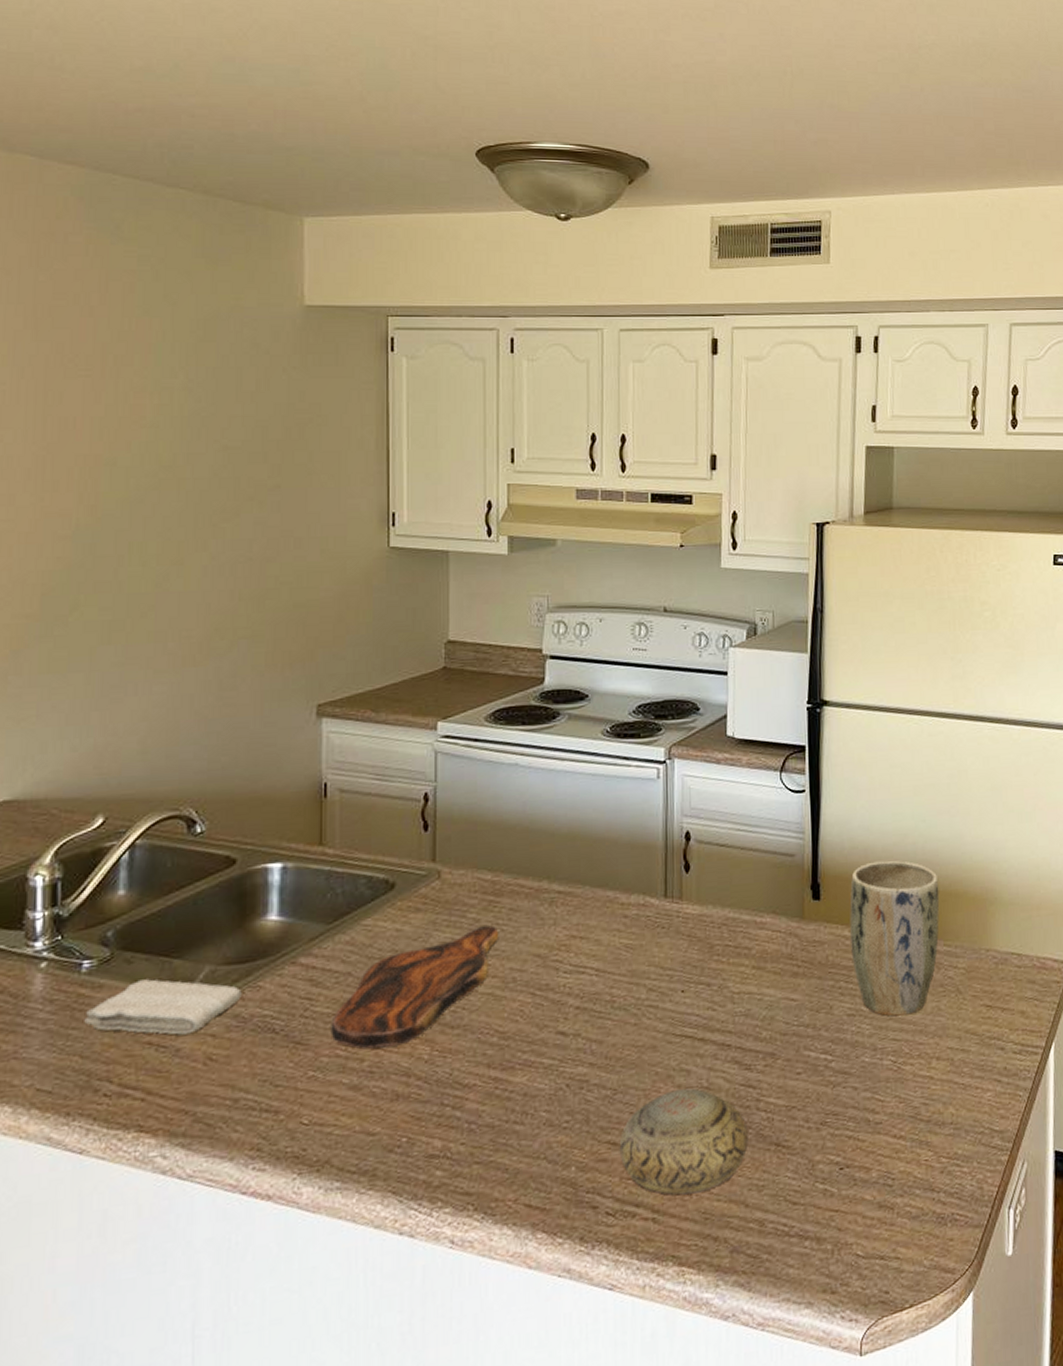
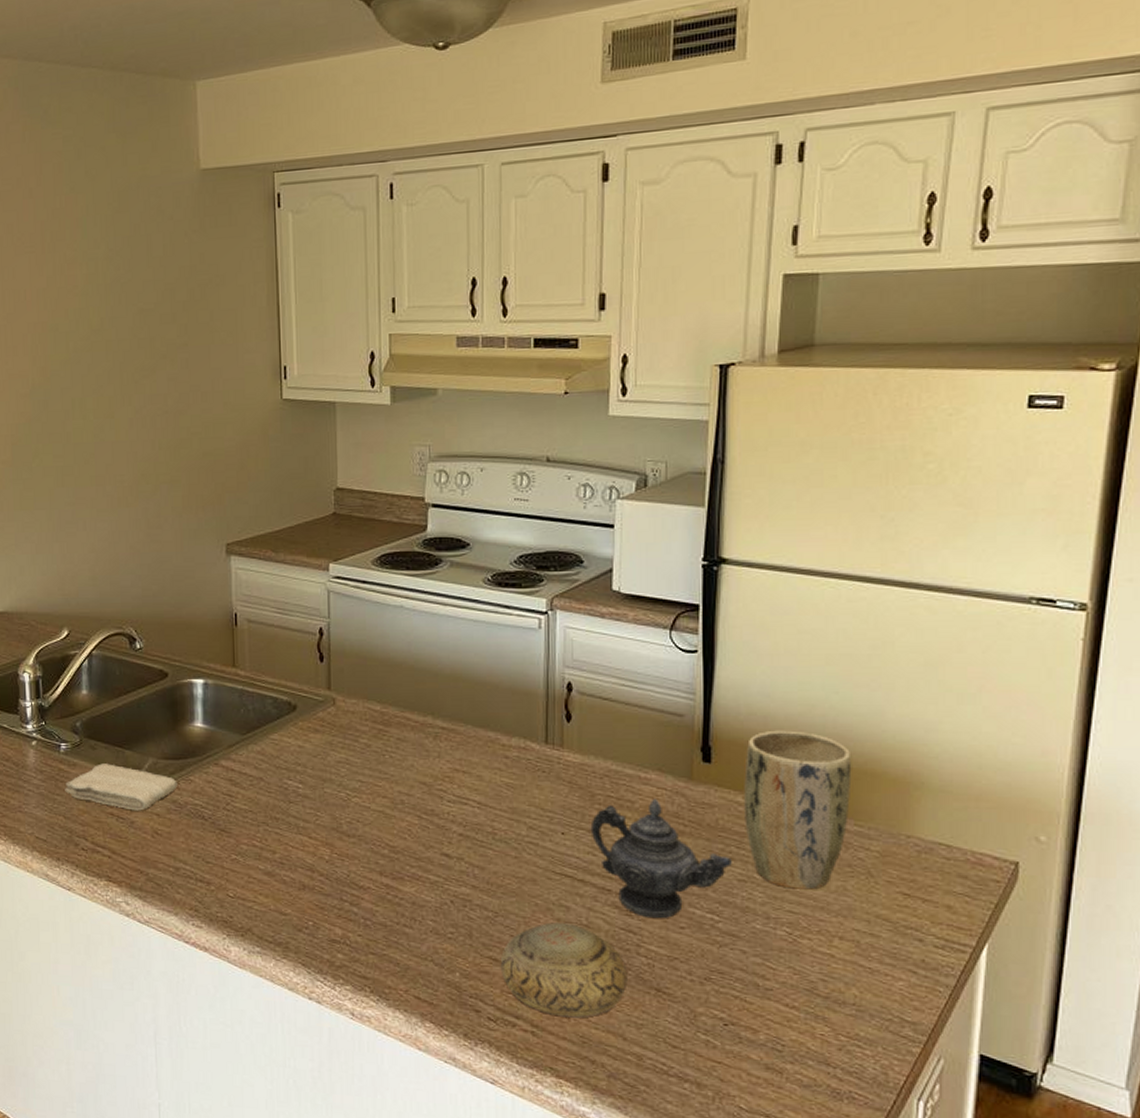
cutting board: present [331,925,499,1049] -> none [248,751,388,845]
teapot: none [709,942,842,1069] -> present [590,798,732,919]

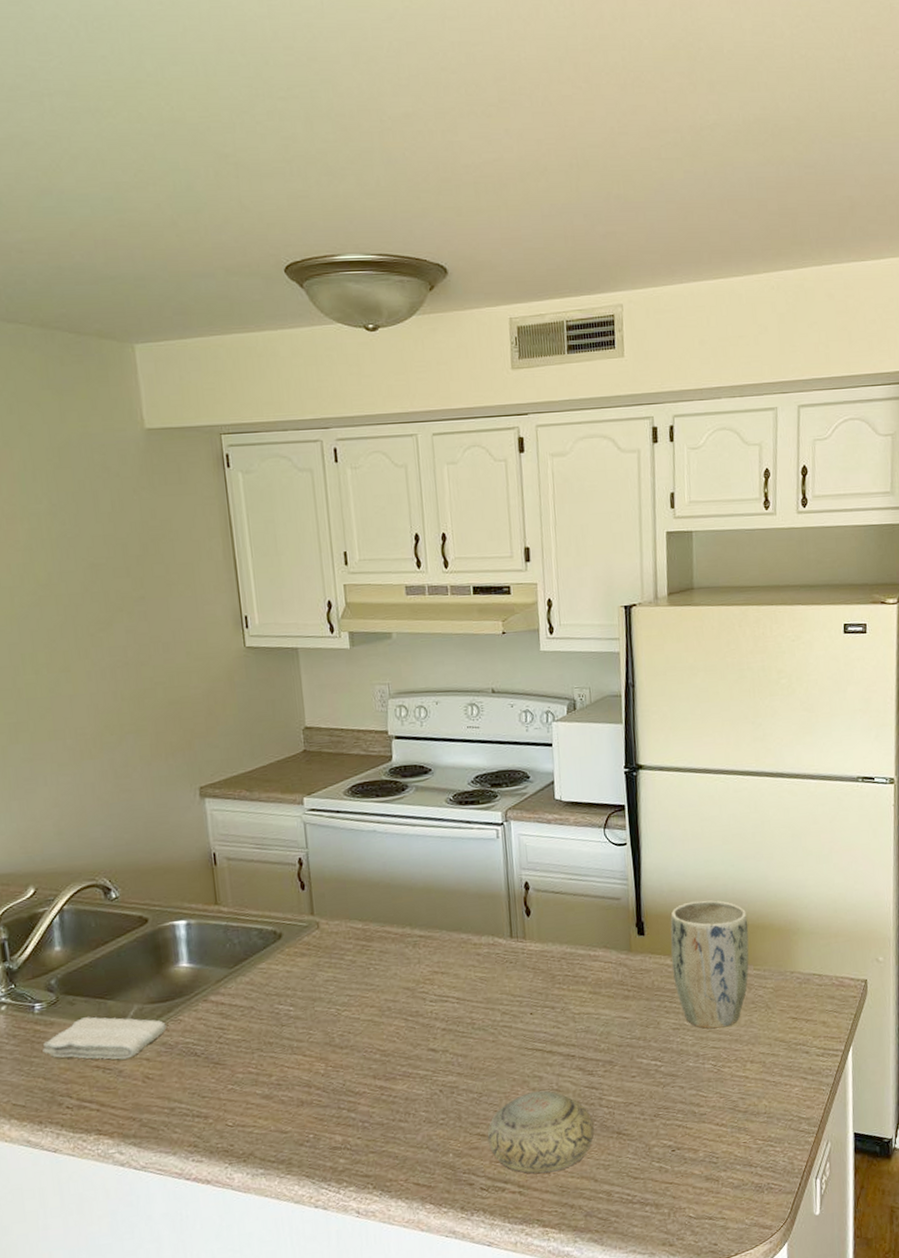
teapot: present [590,798,732,919] -> none [553,971,667,1074]

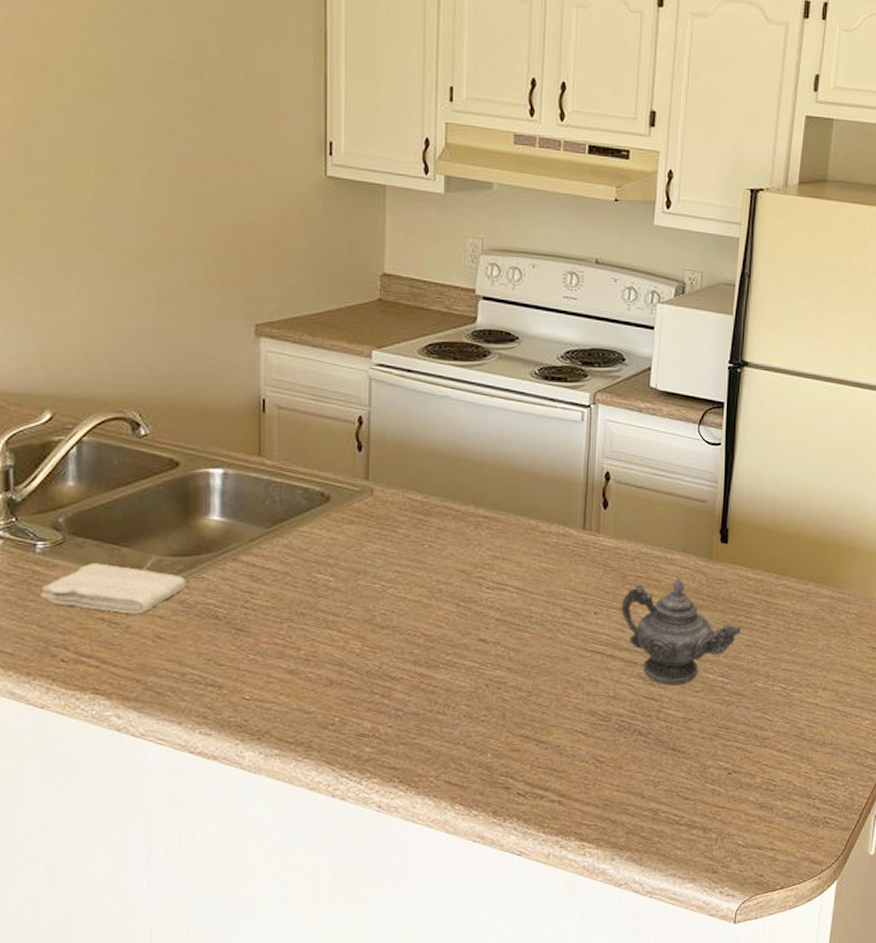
bowl: present [487,1090,594,1174] -> none [531,696,648,784]
teapot: none [553,971,667,1074] -> present [621,577,741,686]
plant pot: present [670,900,749,1029] -> none [753,513,839,650]

